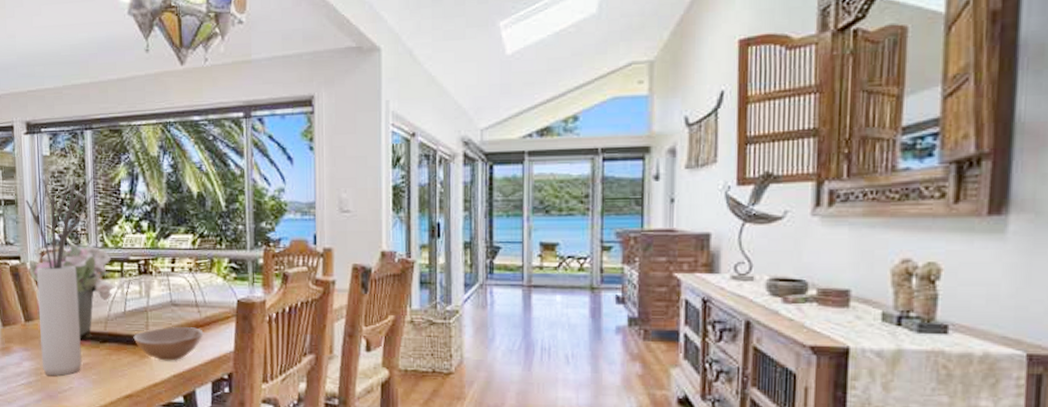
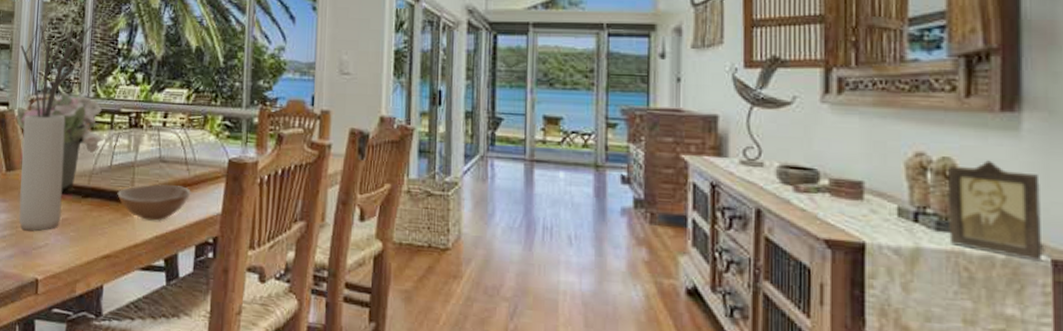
photo frame: none [930,263,1022,355] -> present [948,160,1045,260]

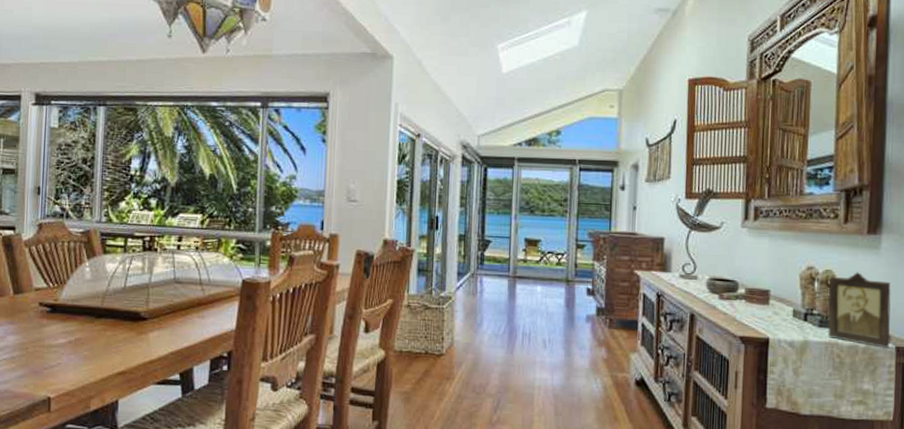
flower bouquet: present [16,93,103,193] -> none [24,217,116,314]
vase: present [18,20,92,231] -> none [27,146,103,351]
soup bowl: present [117,184,191,221] -> none [131,304,206,338]

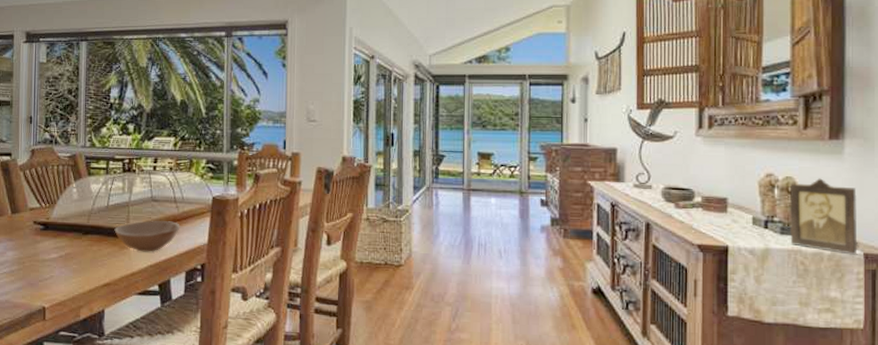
soup bowl: none [131,304,206,338] -> present [114,221,180,252]

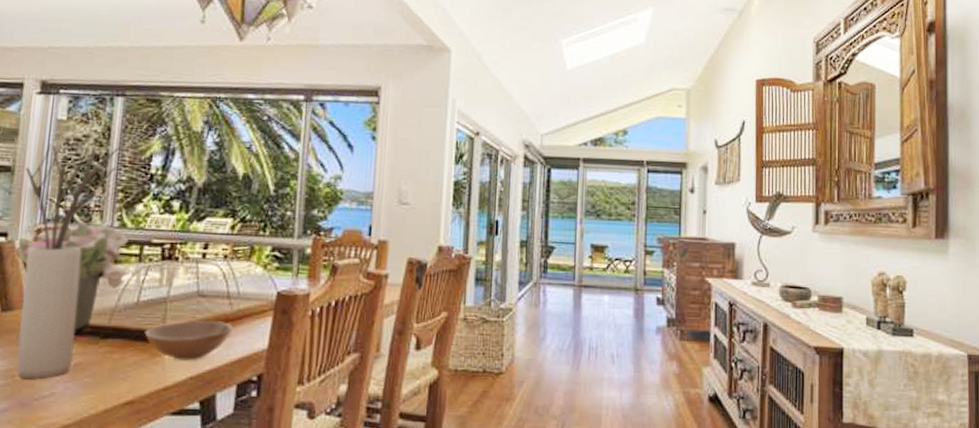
flower bouquet: none [19,143,99,231] -> present [17,222,129,334]
vase: none [20,78,86,265] -> present [16,141,119,378]
photo frame: present [790,178,859,254] -> none [901,278,963,355]

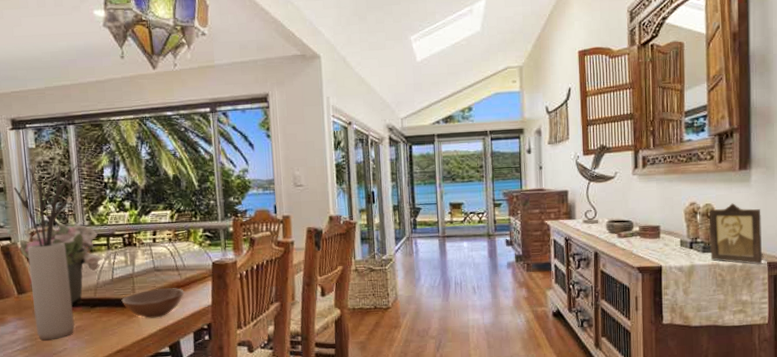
photo frame: none [901,278,963,355] -> present [709,203,764,264]

